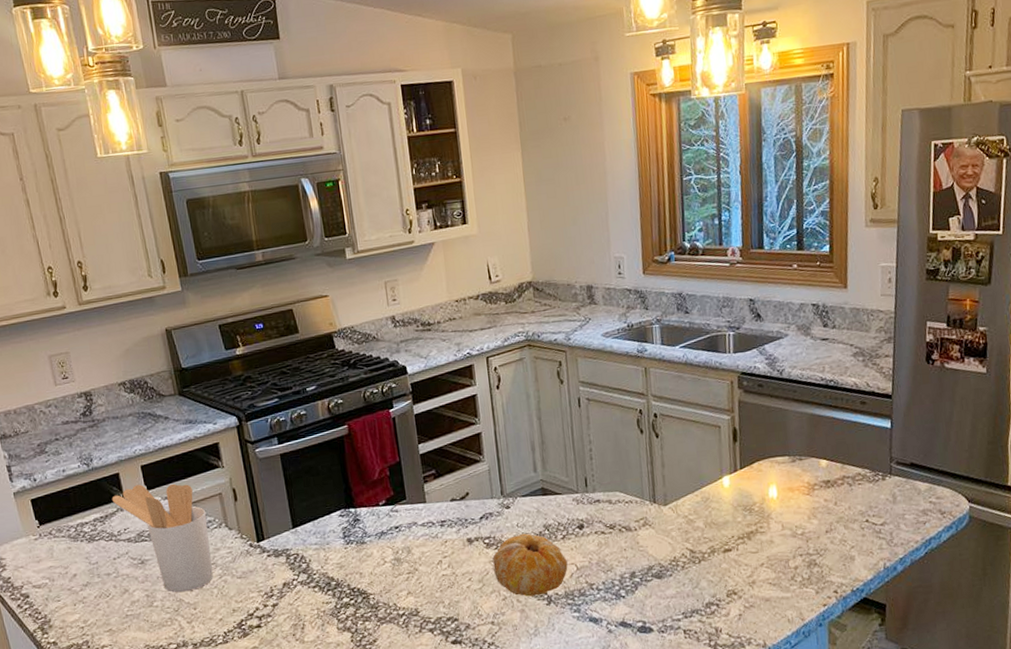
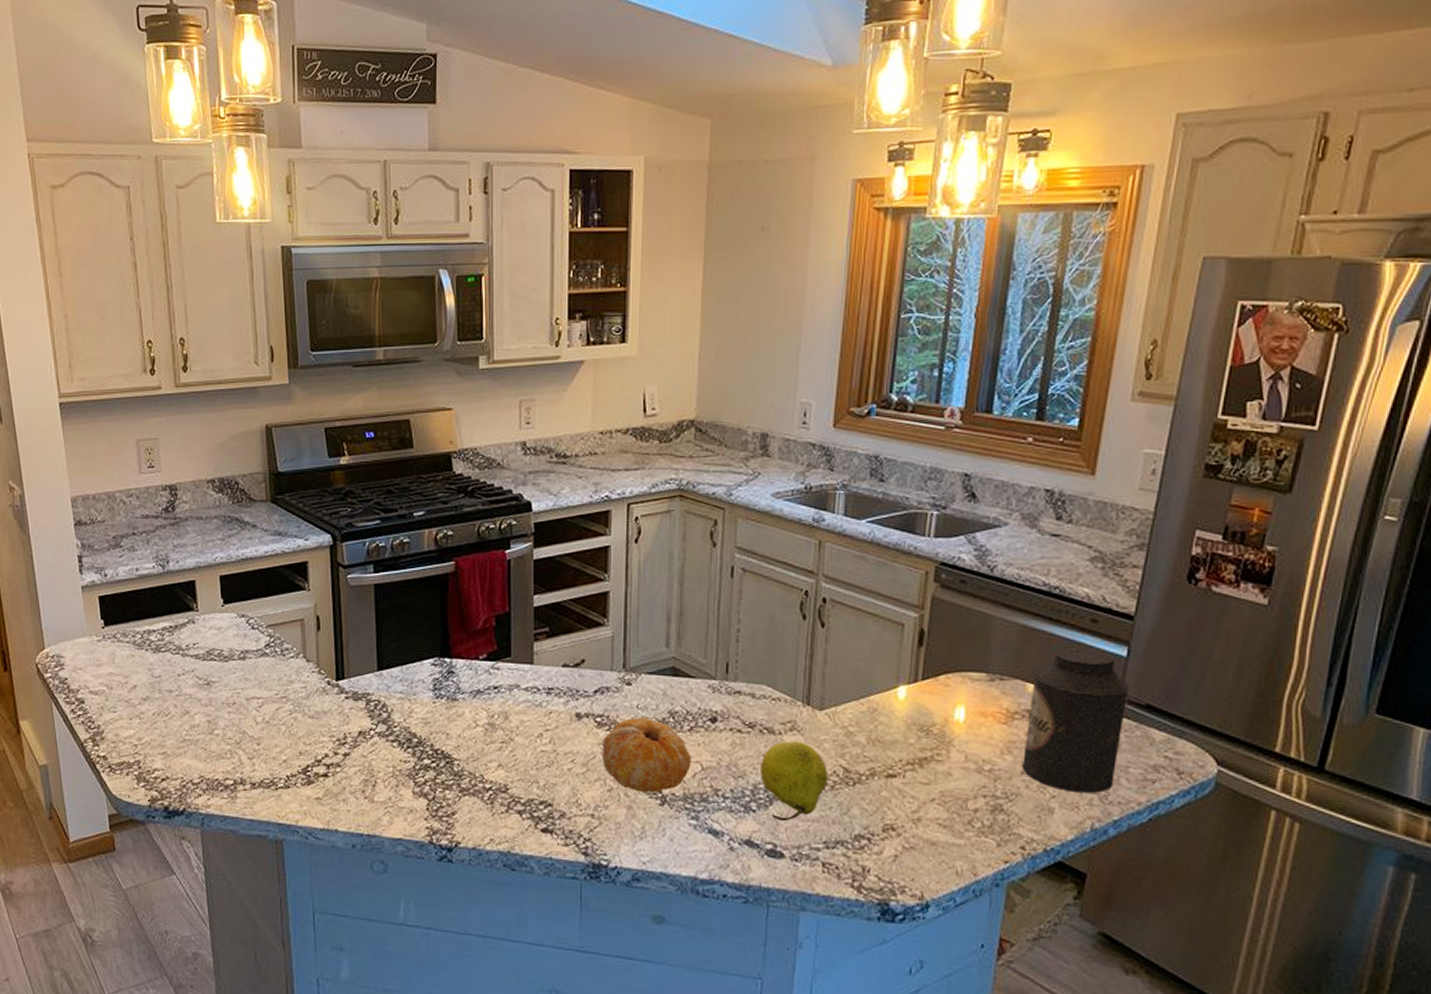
utensil holder: present [111,484,213,593] -> none [184,597,284,724]
fruit: none [624,534,678,602] -> present [761,742,827,821]
canister: none [824,424,897,541] -> present [1021,647,1129,793]

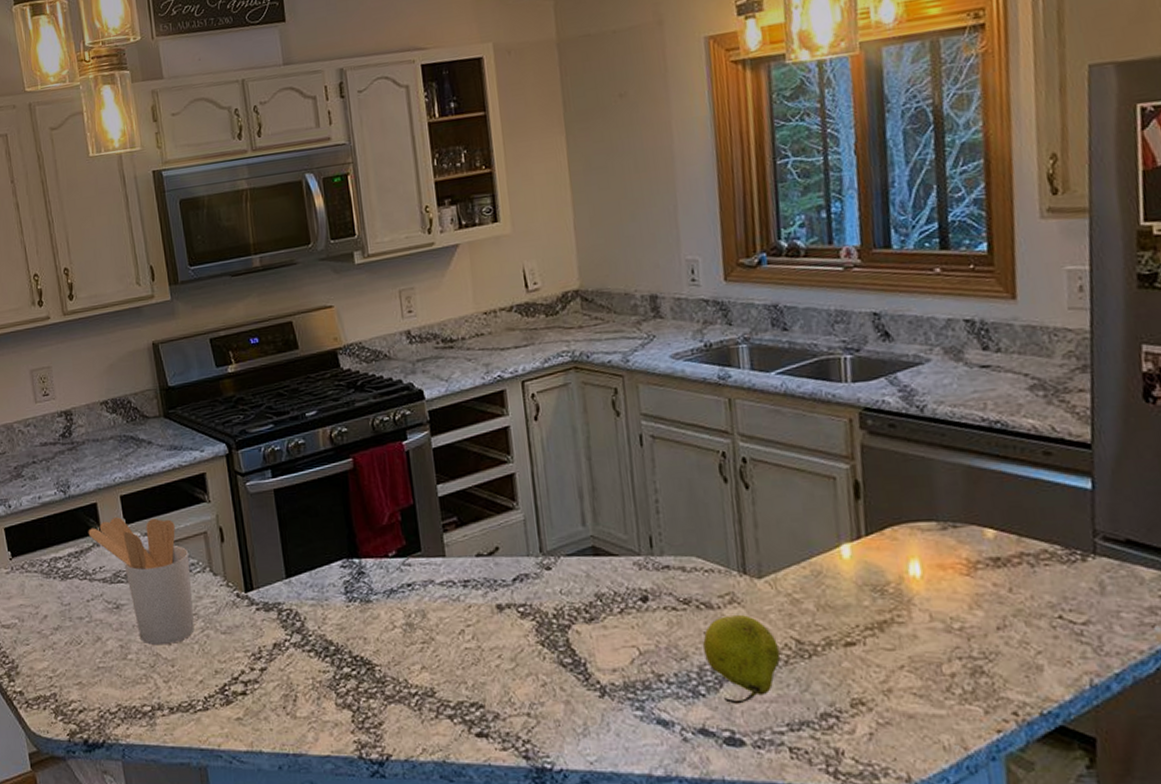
utensil holder: none [184,597,284,724] -> present [88,517,194,646]
fruit: present [602,717,691,793] -> none [529,602,628,685]
canister: present [1021,647,1129,793] -> none [990,482,1107,645]

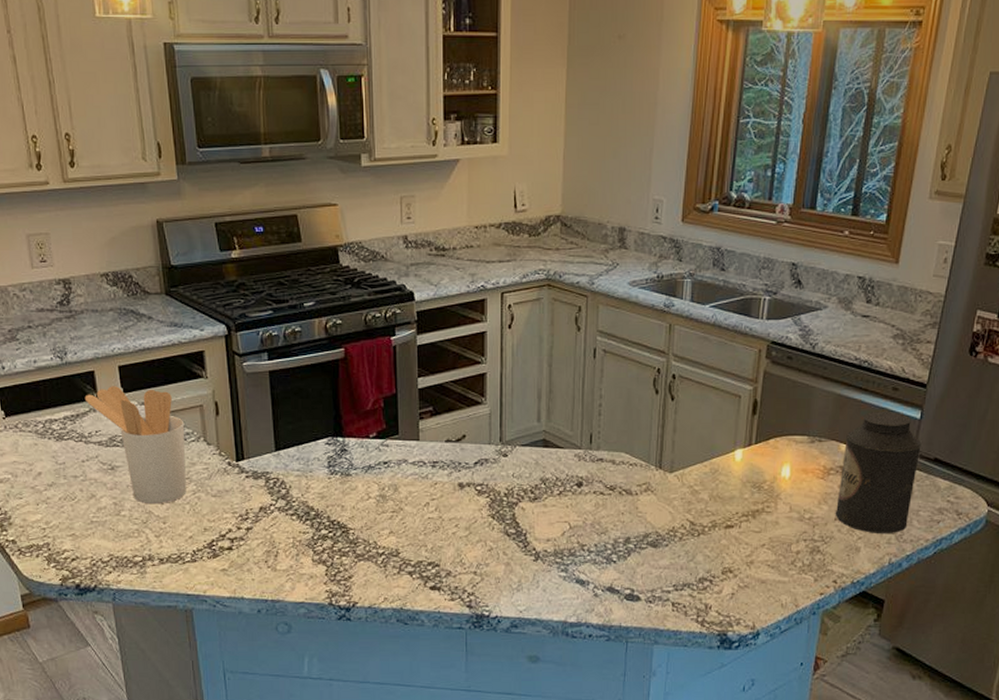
fruit: present [703,615,780,704] -> none [620,501,676,569]
canister: none [990,482,1107,645] -> present [835,412,922,533]

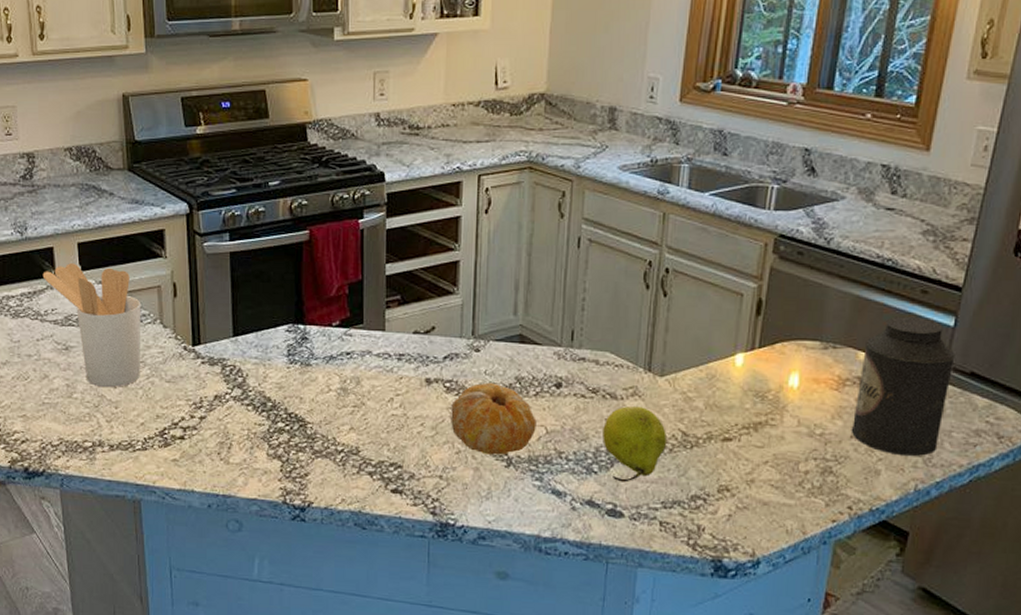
fruit: none [483,484,561,550] -> present [451,382,537,455]
fruit: none [620,501,676,569] -> present [603,406,666,483]

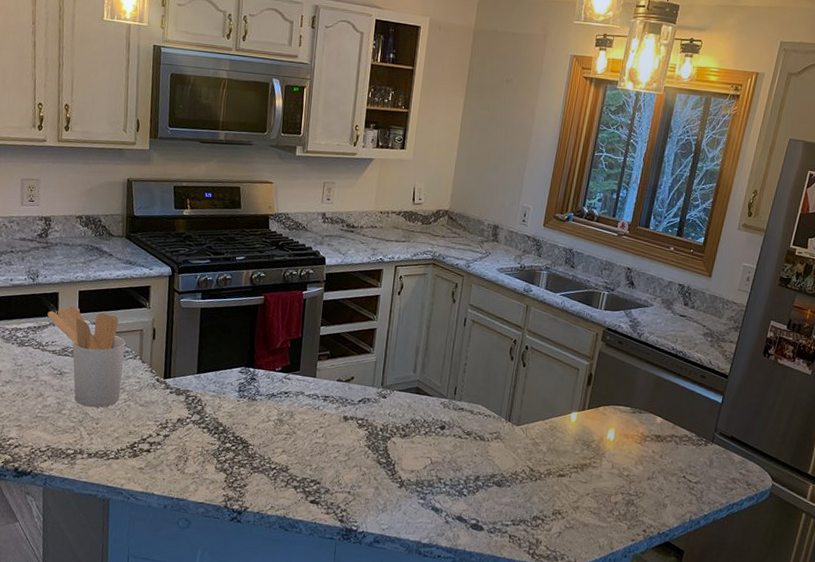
fruit: present [451,382,537,455] -> none [360,422,424,478]
fruit: present [603,406,666,483] -> none [472,446,519,504]
canister: present [851,316,956,456] -> none [648,393,722,495]

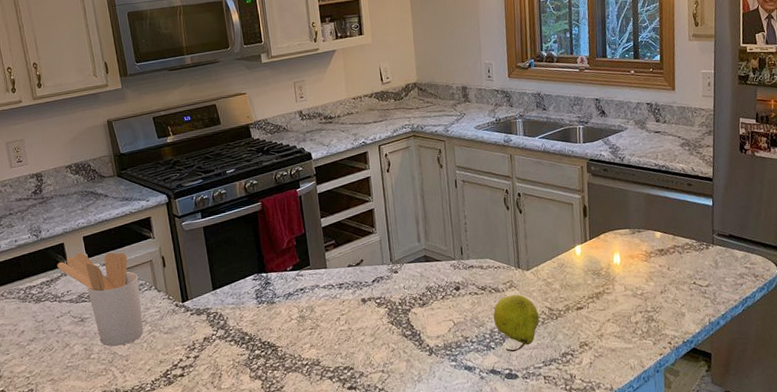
fruit: none [472,446,519,504] -> present [493,295,539,352]

